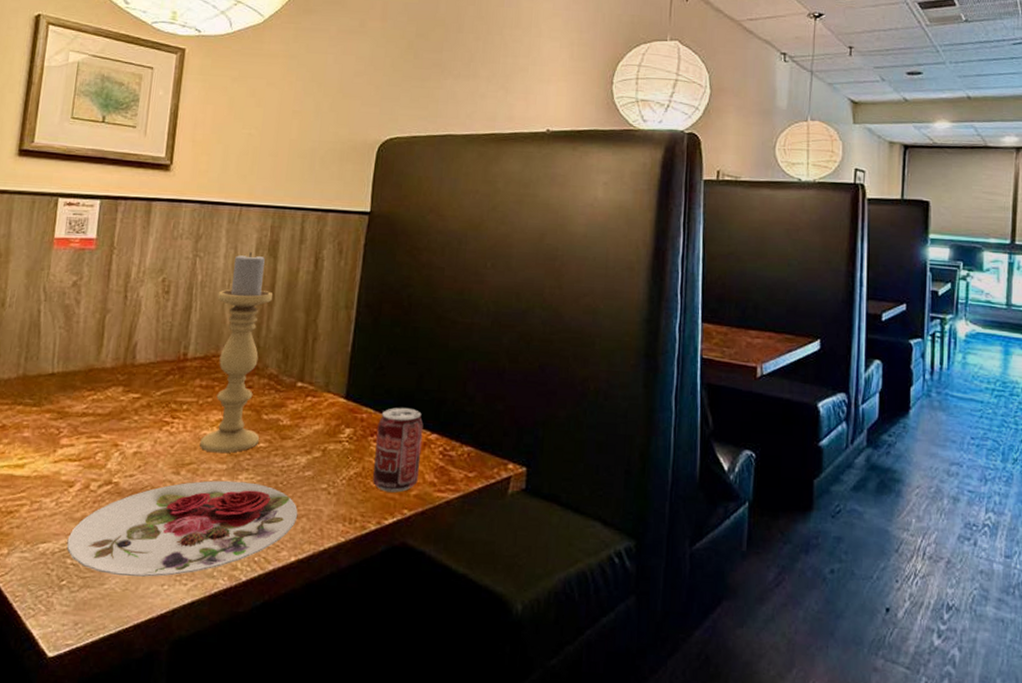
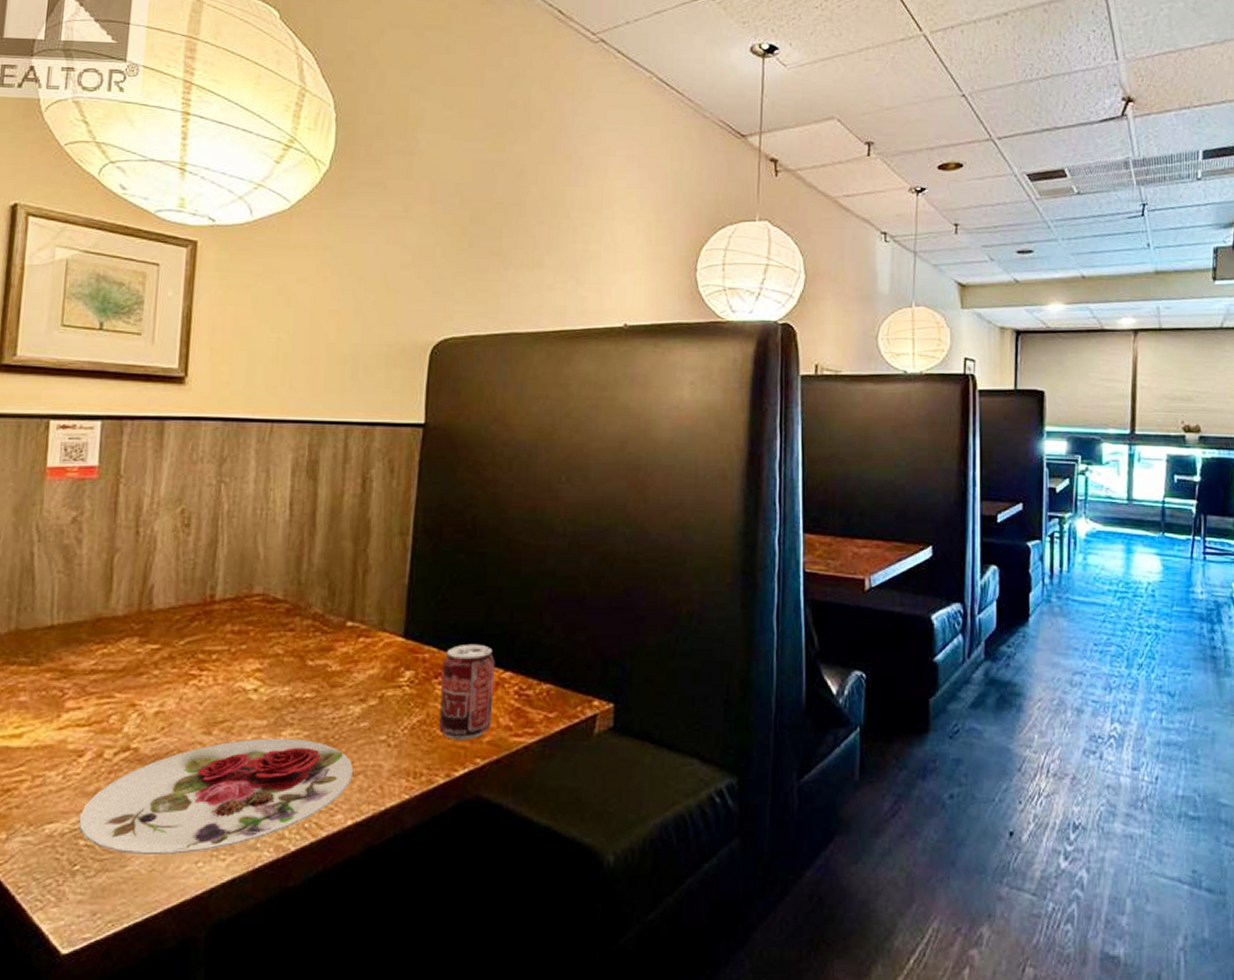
candle holder: present [200,252,273,454] -> none [234,475,315,708]

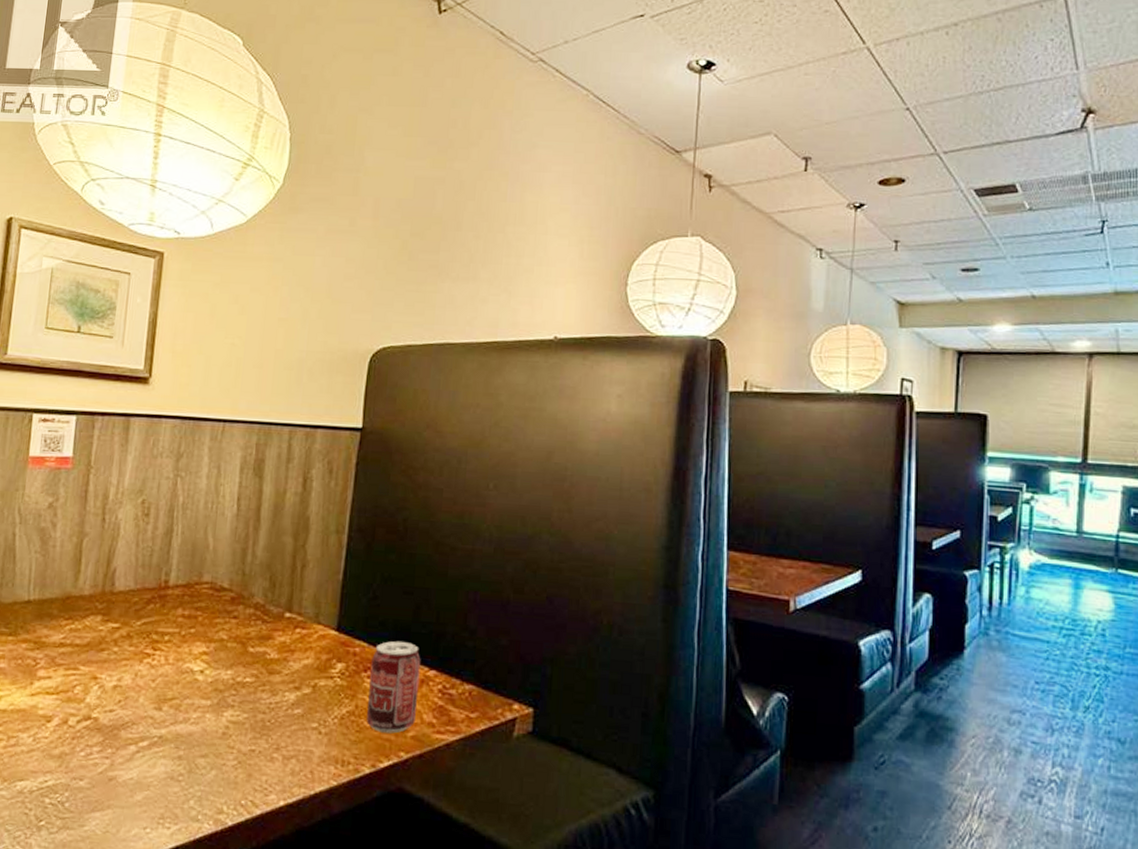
plate: present [78,738,354,856] -> none [45,717,287,819]

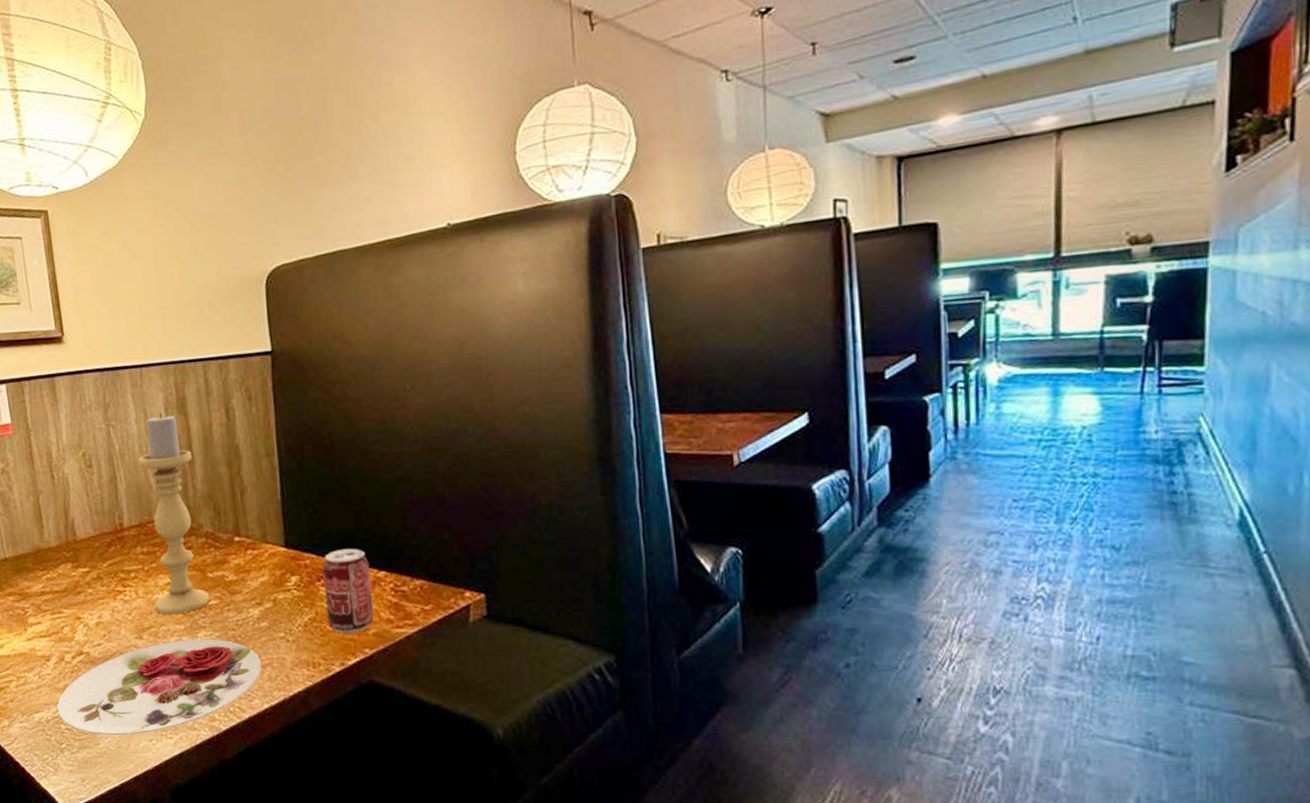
plate: none [45,717,287,819] -> present [57,639,262,736]
candle holder: none [183,472,259,688] -> present [138,413,209,615]

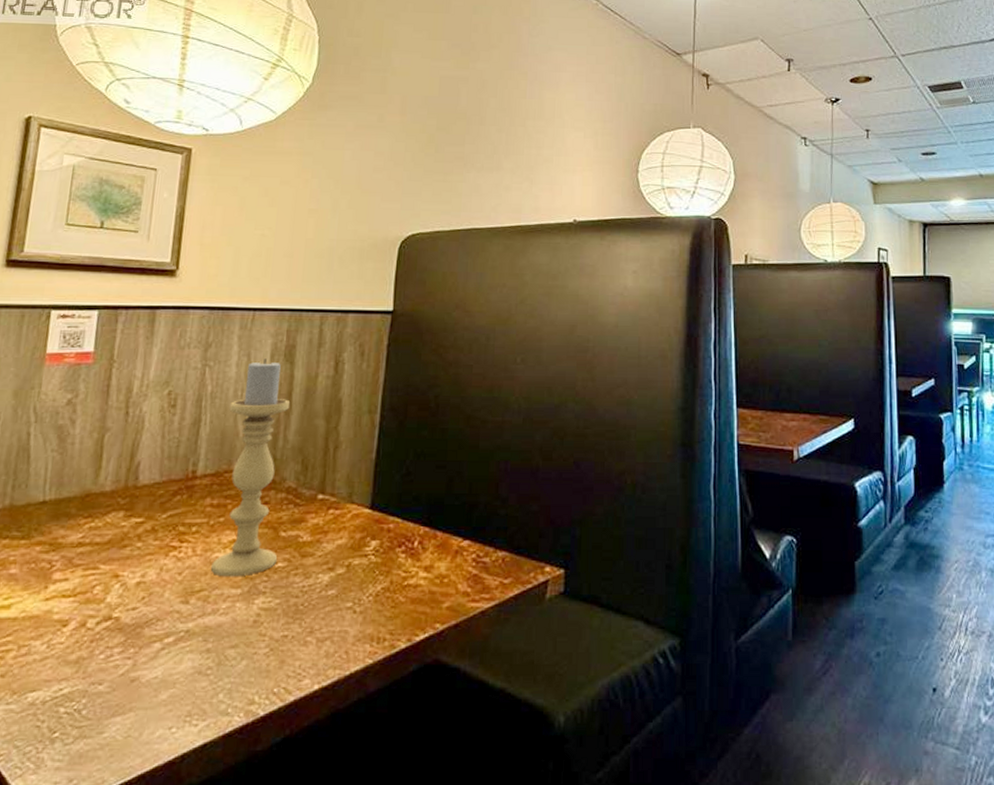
plate: present [57,639,262,736] -> none [59,606,321,722]
beverage can: present [322,548,374,634] -> none [402,514,455,606]

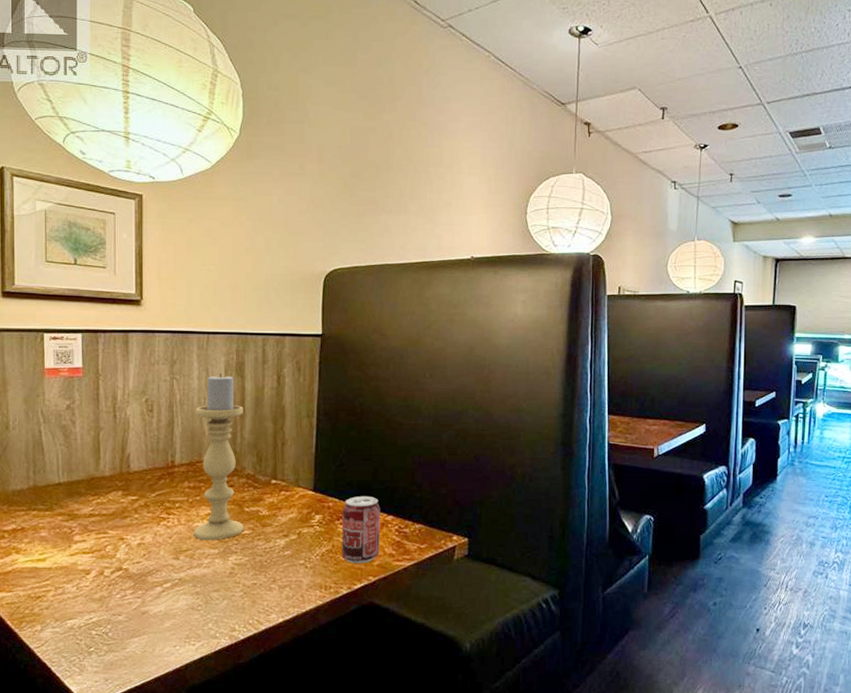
beverage can: none [402,514,455,606] -> present [342,496,381,564]

